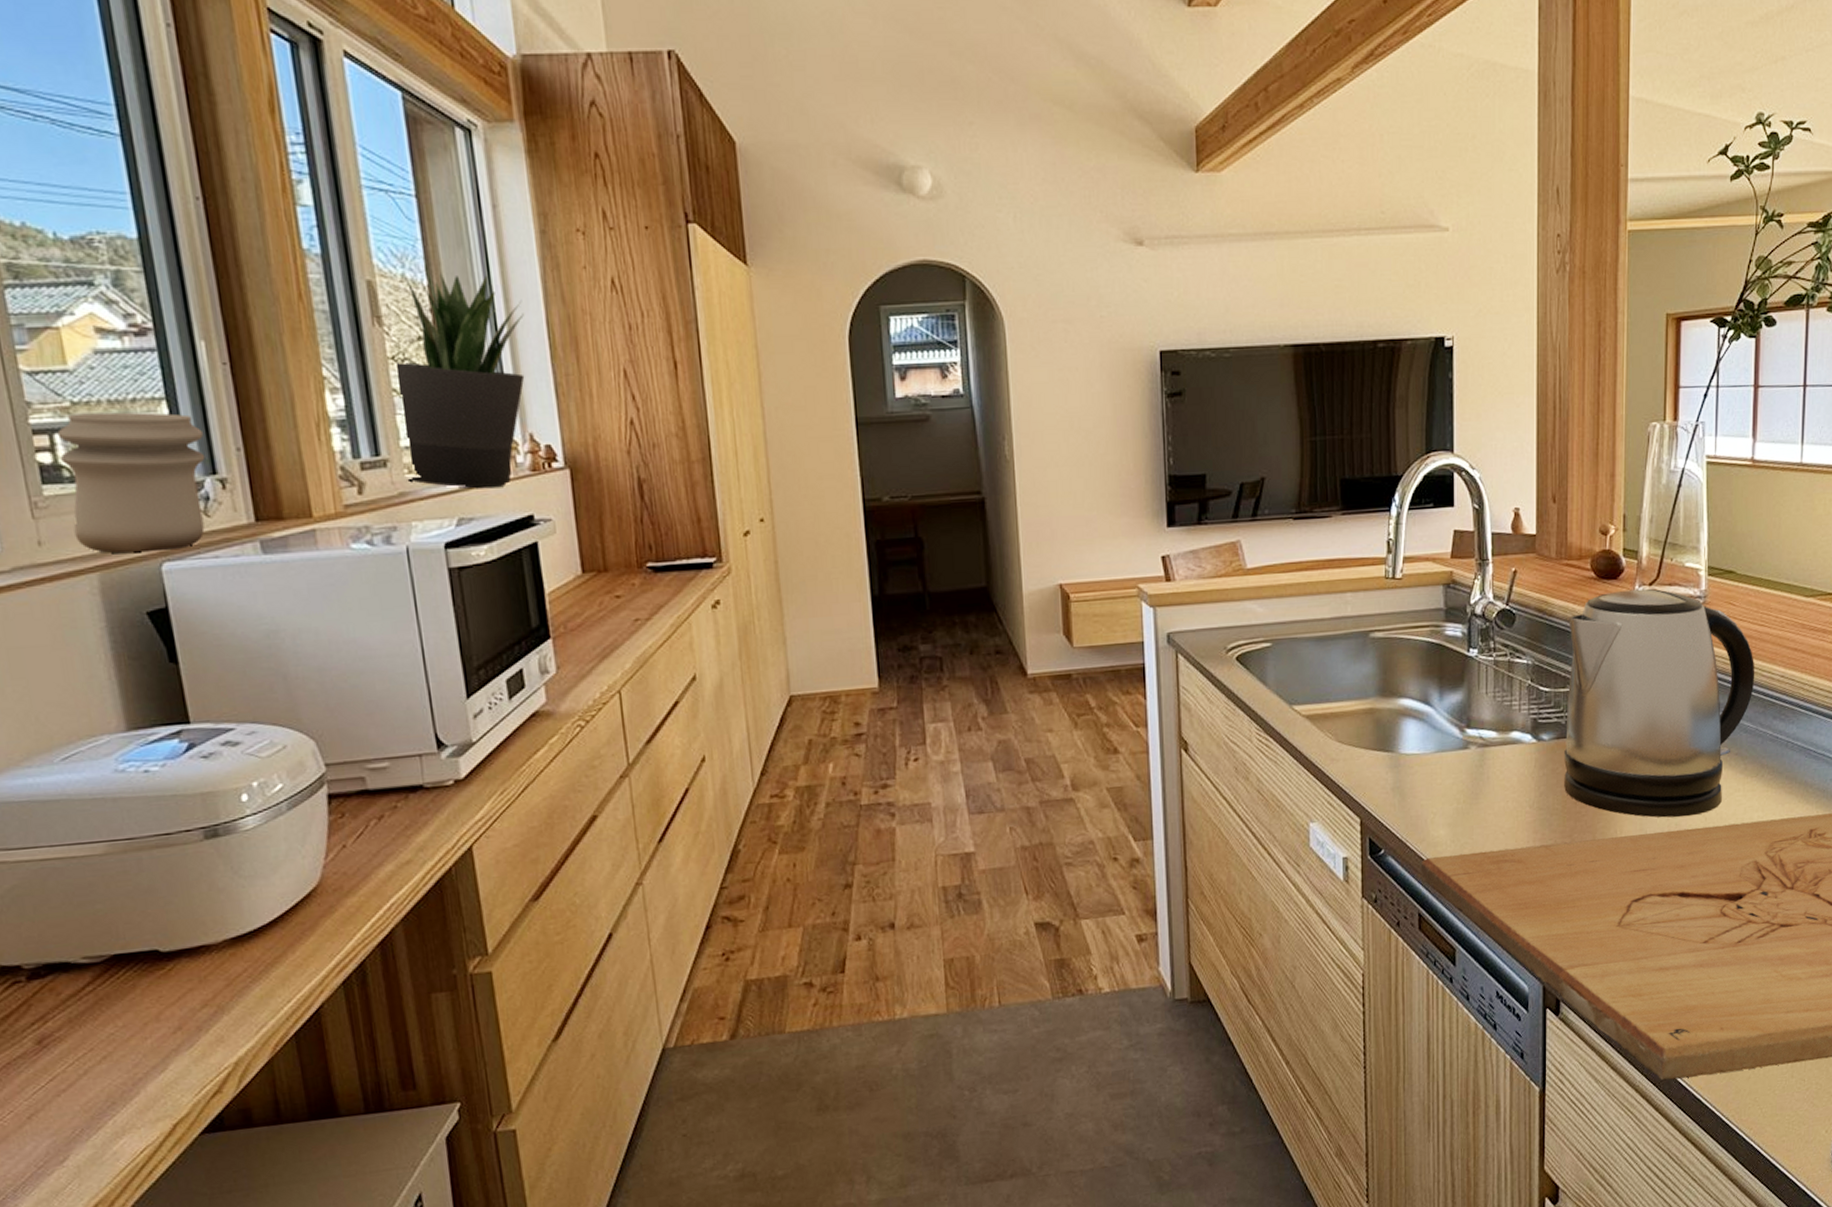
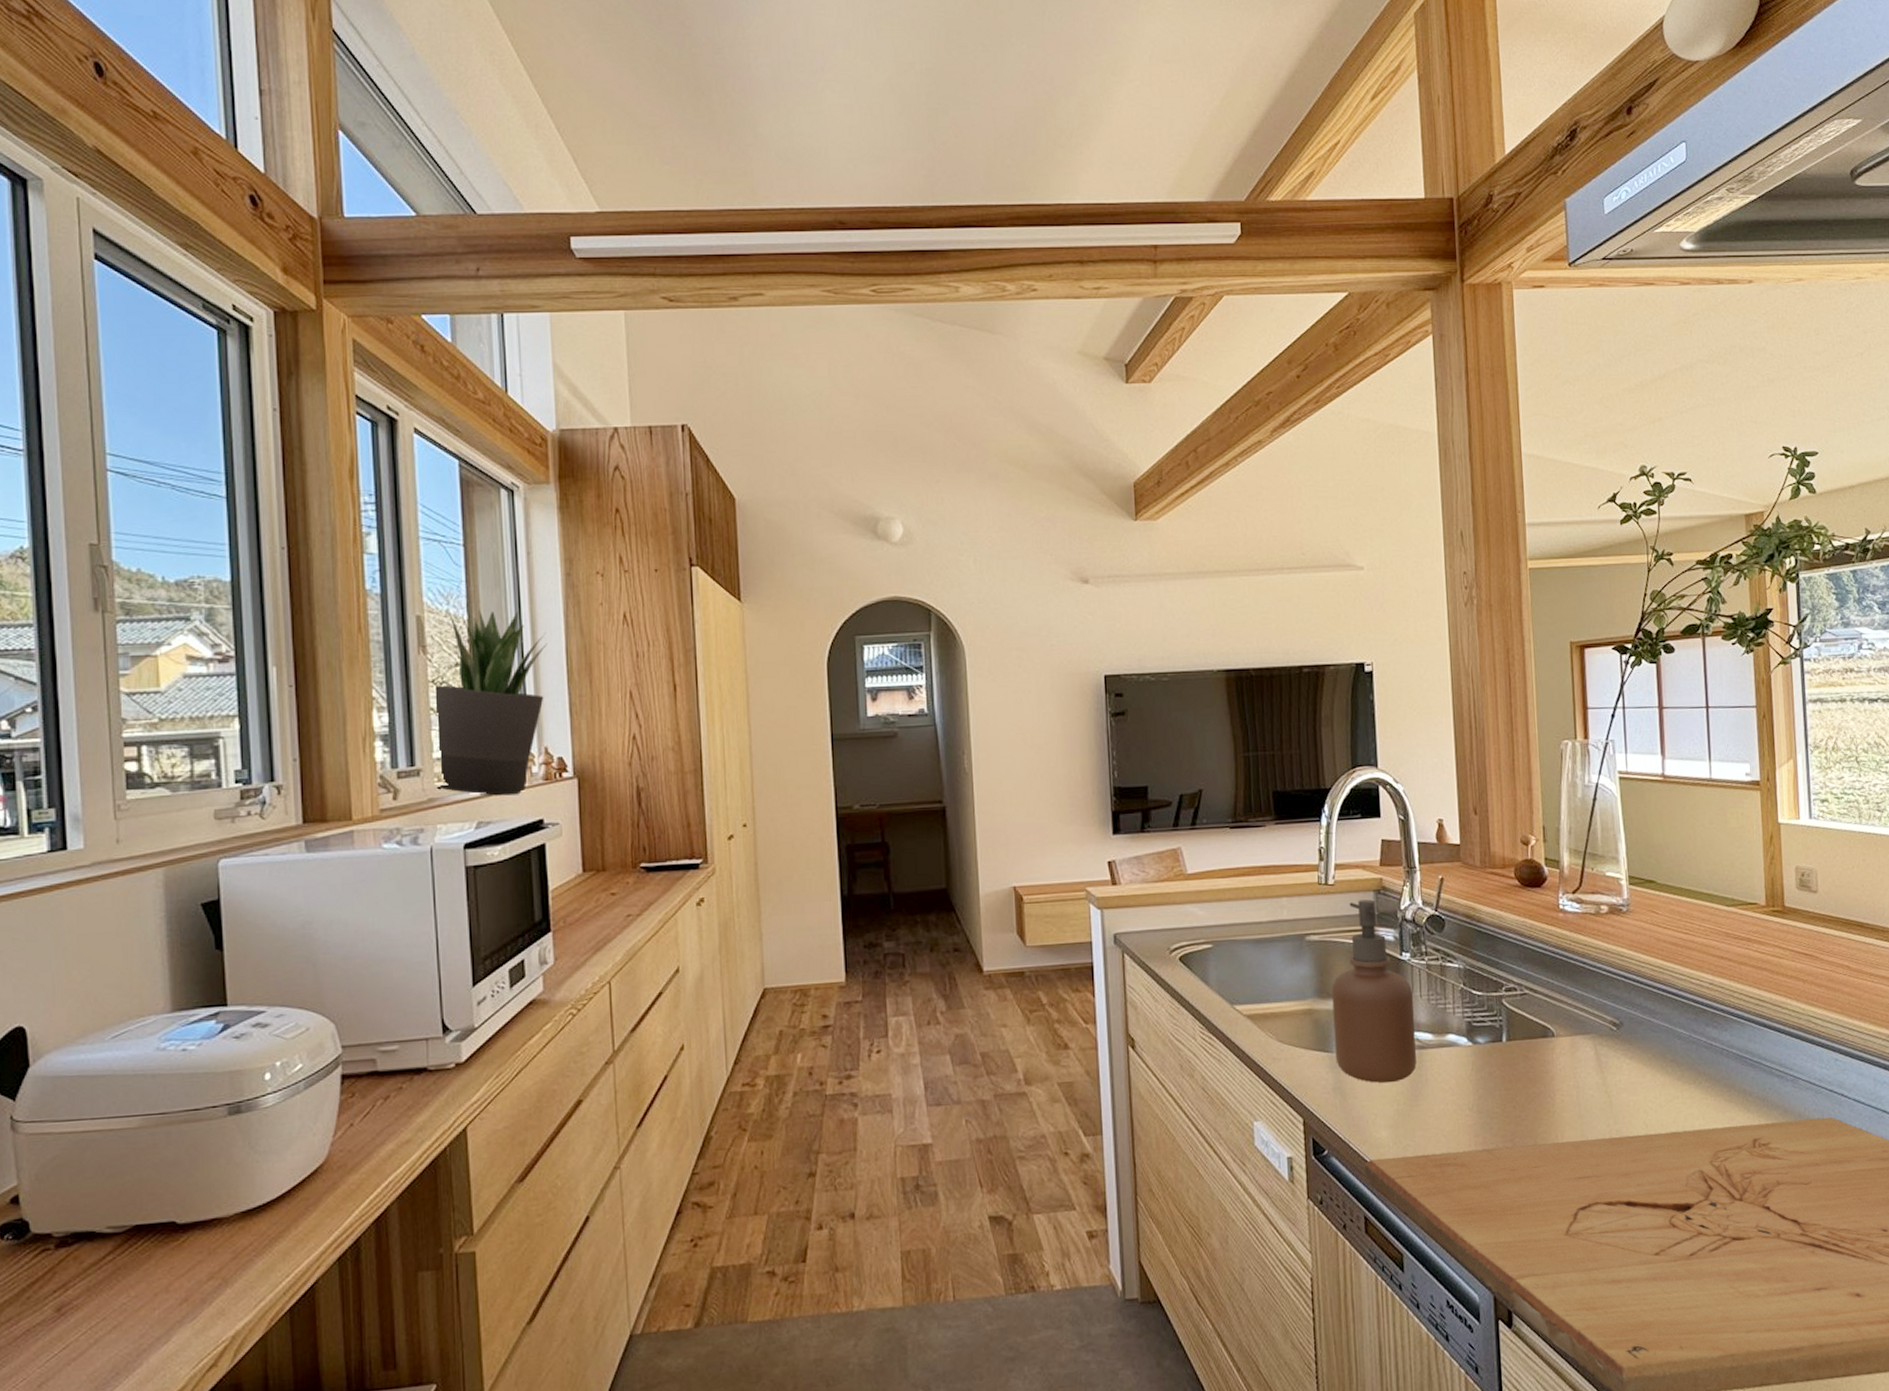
jar: present [57,412,206,554] -> none [143,727,267,851]
soap dispenser: none [1395,594,1478,782] -> present [1331,899,1417,1083]
kettle: present [1564,589,1755,818] -> none [1496,897,1684,1124]

